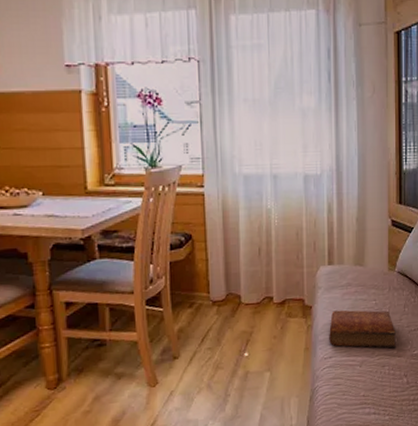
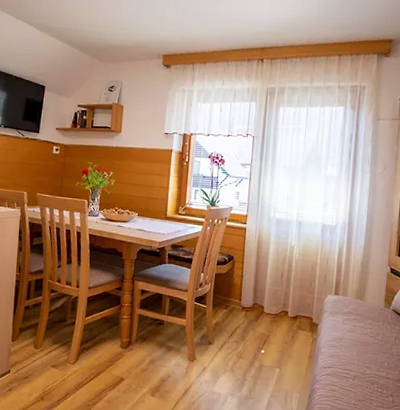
bible: present [329,310,396,349] -> none [329,331,386,371]

